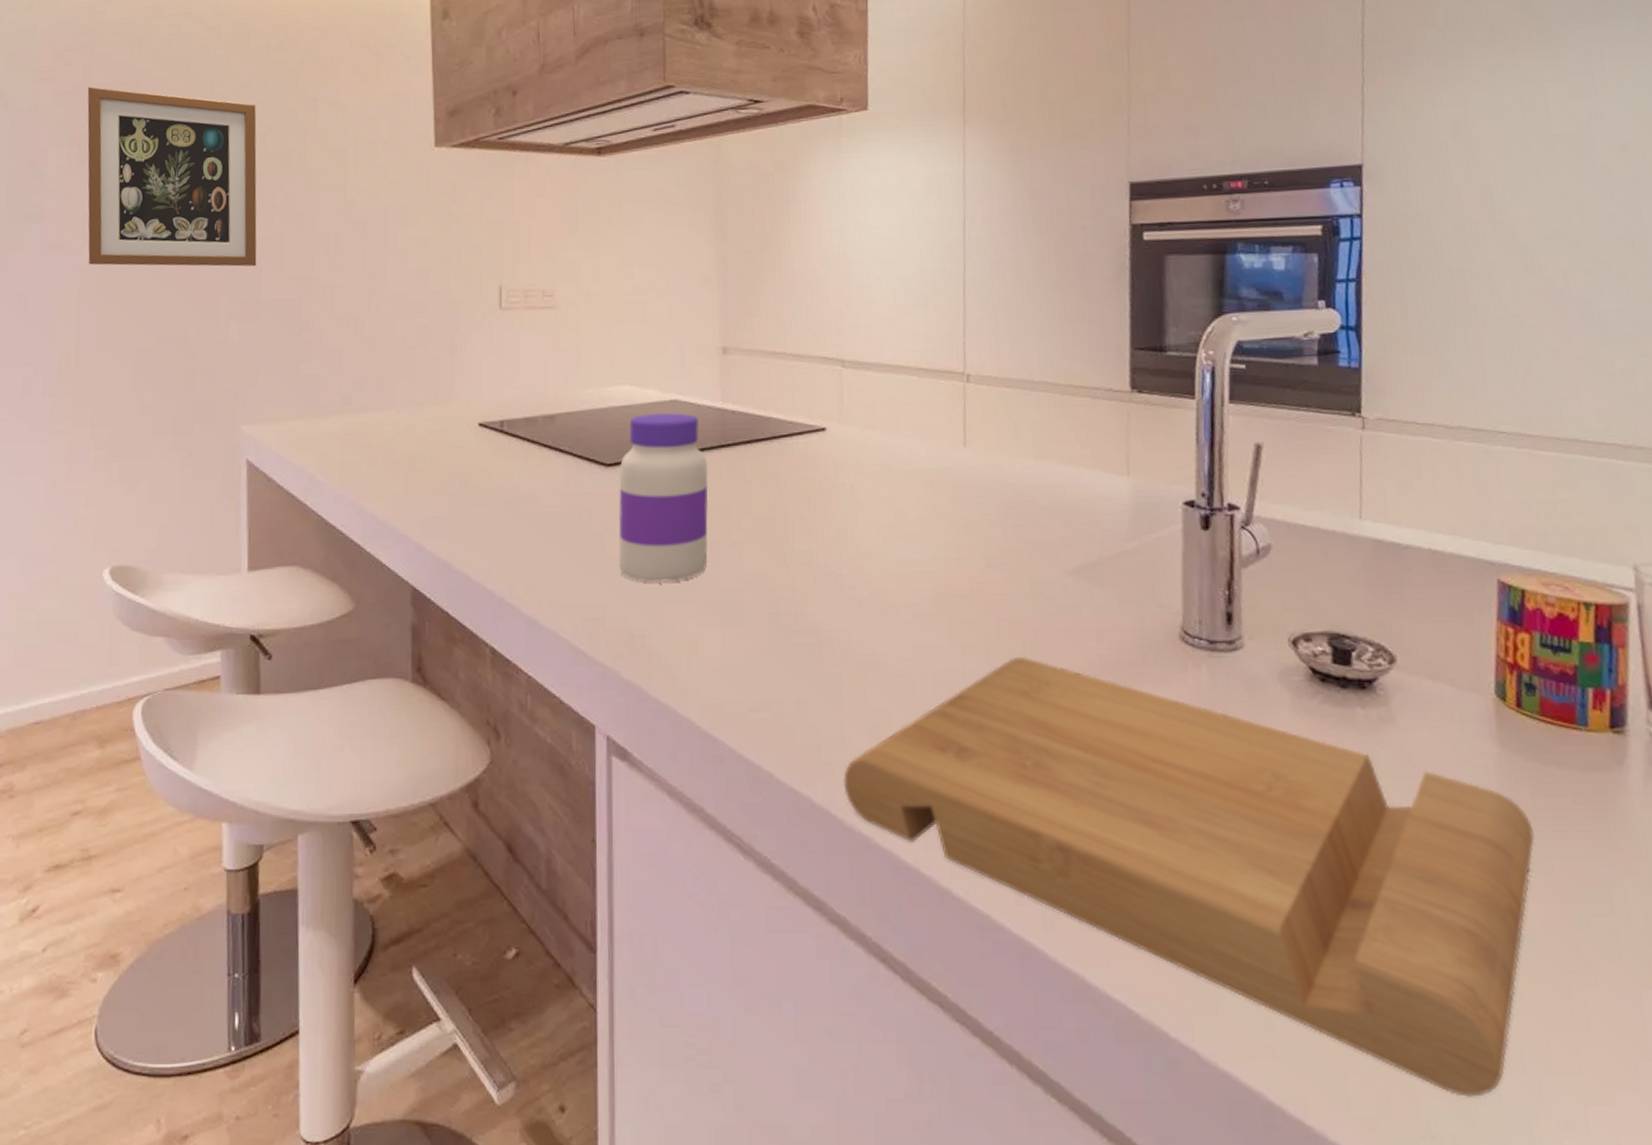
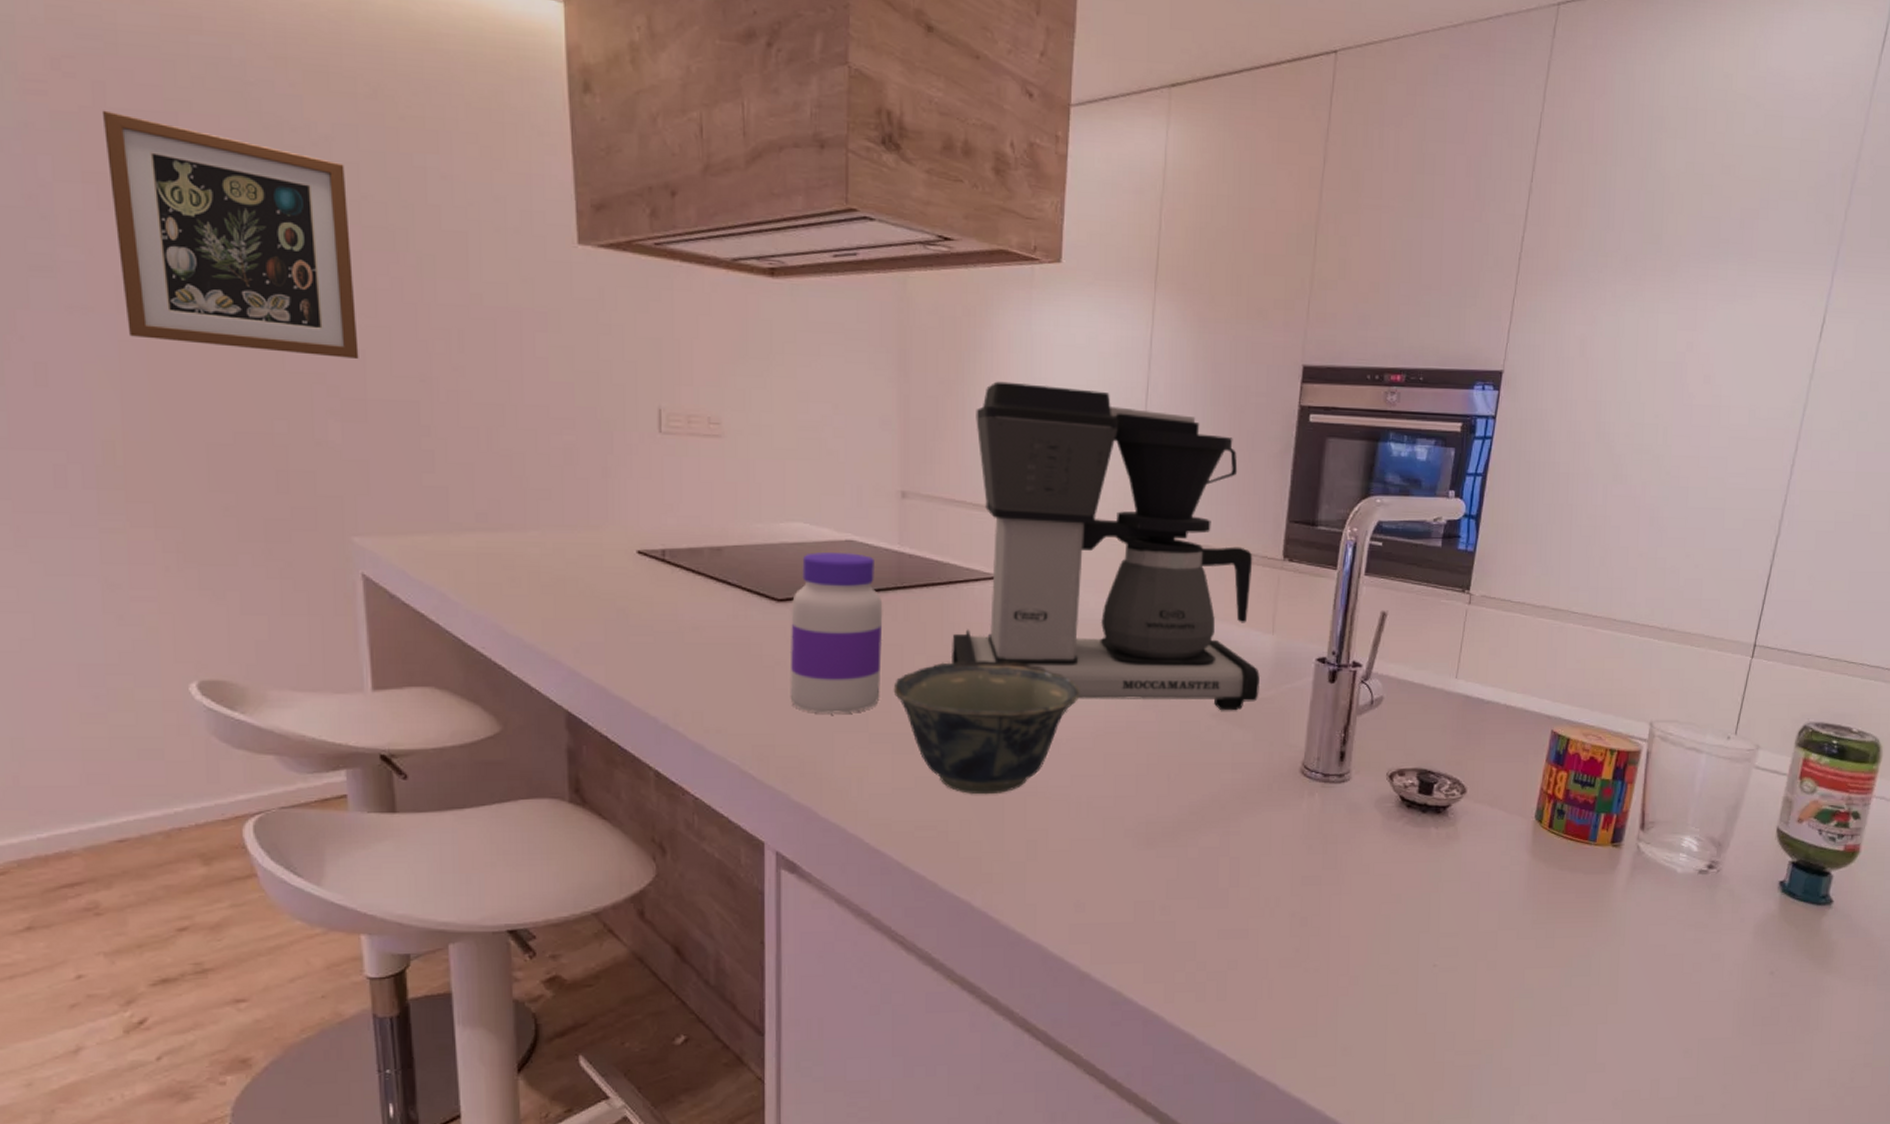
bowl: none [720,519,917,671] -> present [893,661,1080,795]
coffee maker: none [777,229,1120,568] -> present [950,381,1260,711]
cutting board: present [843,656,1535,1097] -> none [1001,784,1545,1104]

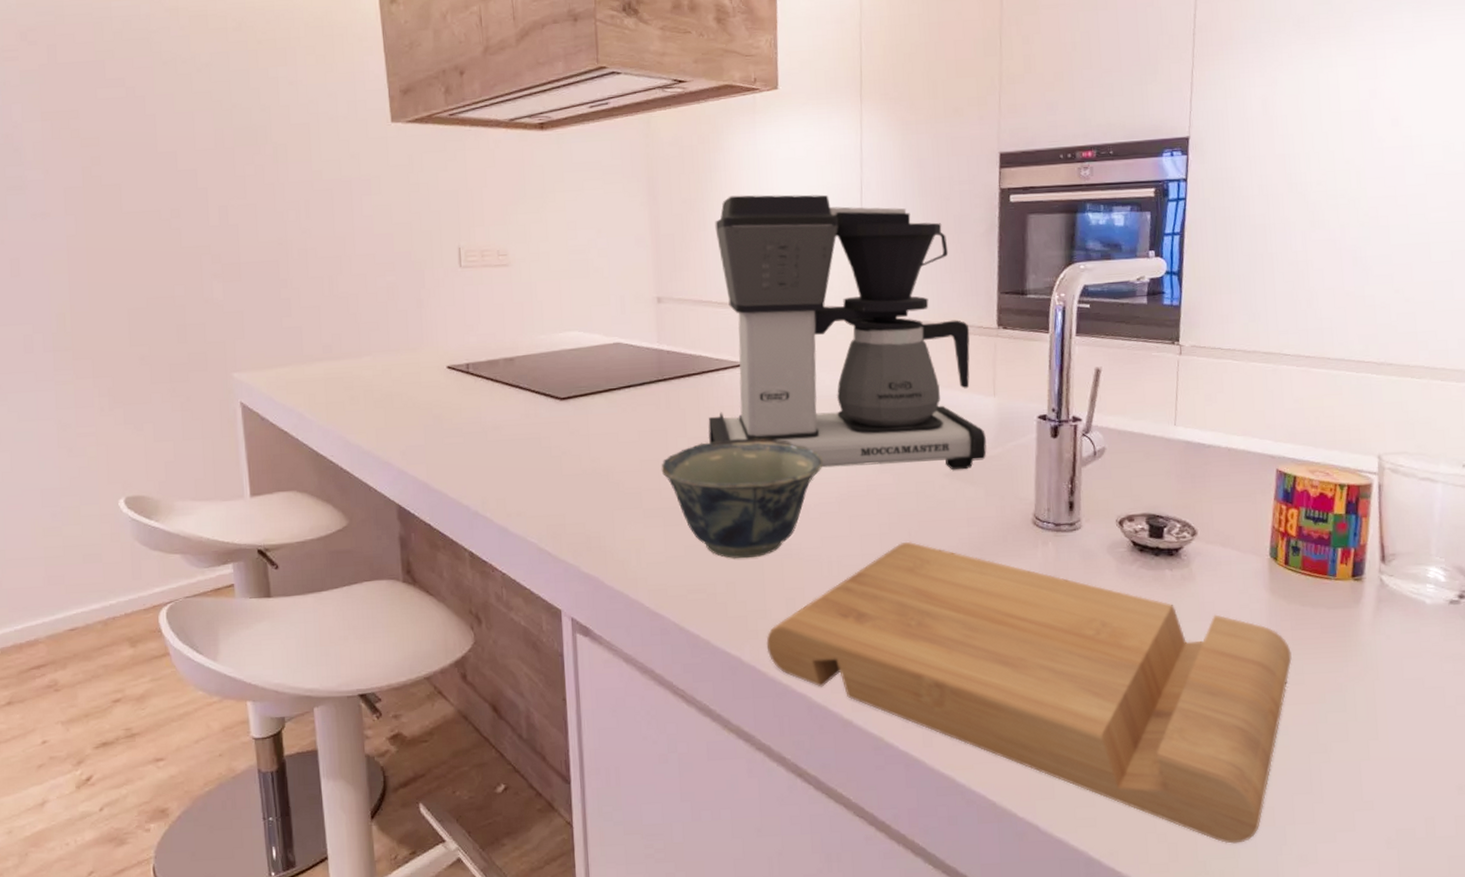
wall art: present [101,110,359,360] -> none [54,65,234,233]
jar: present [790,552,883,713] -> none [572,353,650,494]
cutting board: none [1001,784,1545,1104] -> present [766,541,1292,844]

